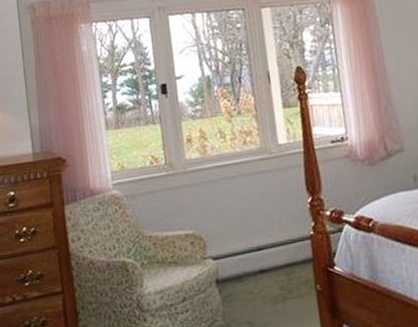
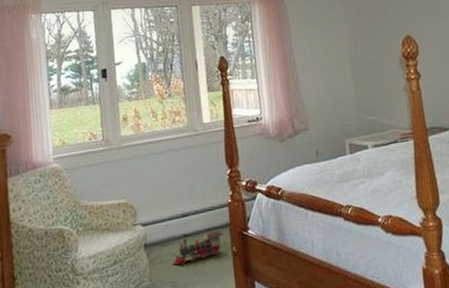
toy train: none [248,266,307,304] -> present [172,230,224,265]

